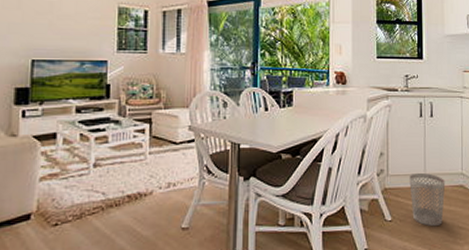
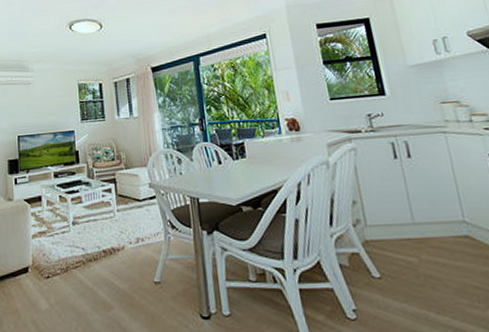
wastebasket: present [409,172,446,227] -> none [393,221,449,286]

